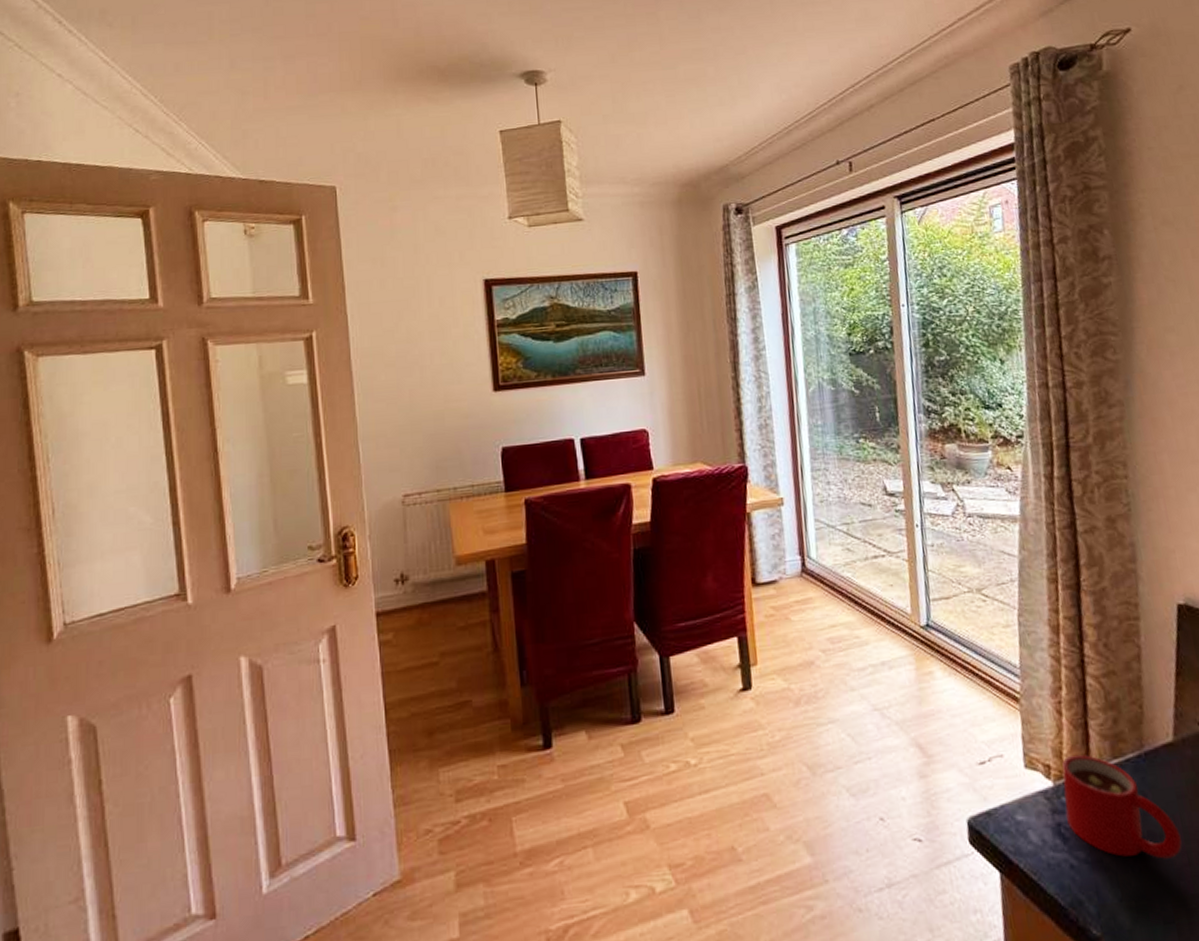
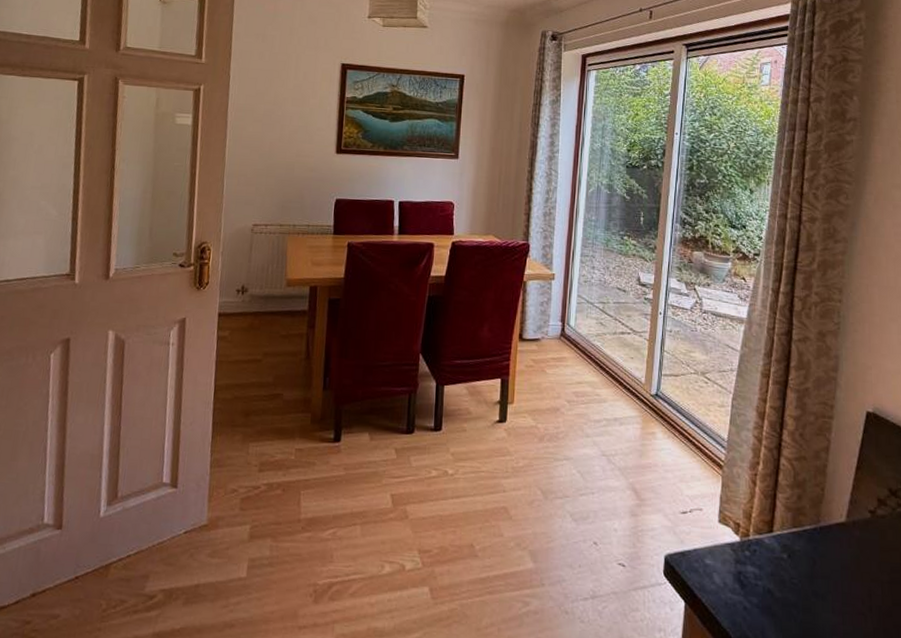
mug: present [1061,754,1182,859] -> none [746,518,839,616]

